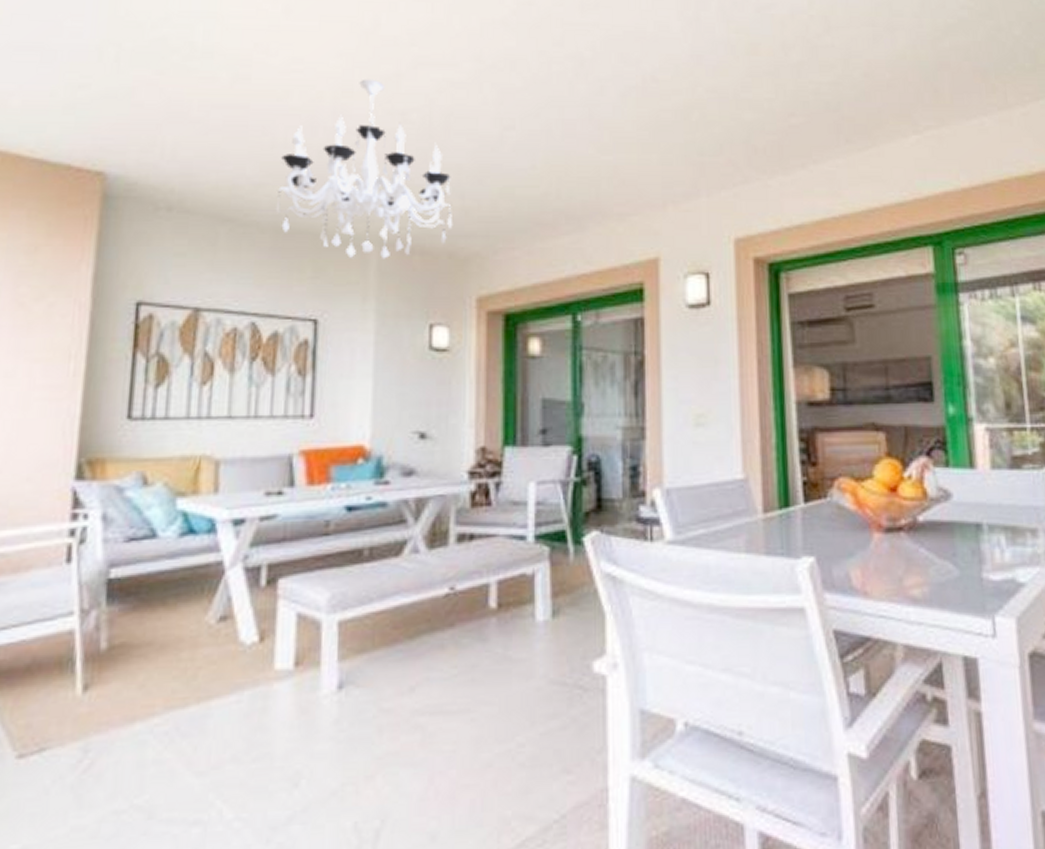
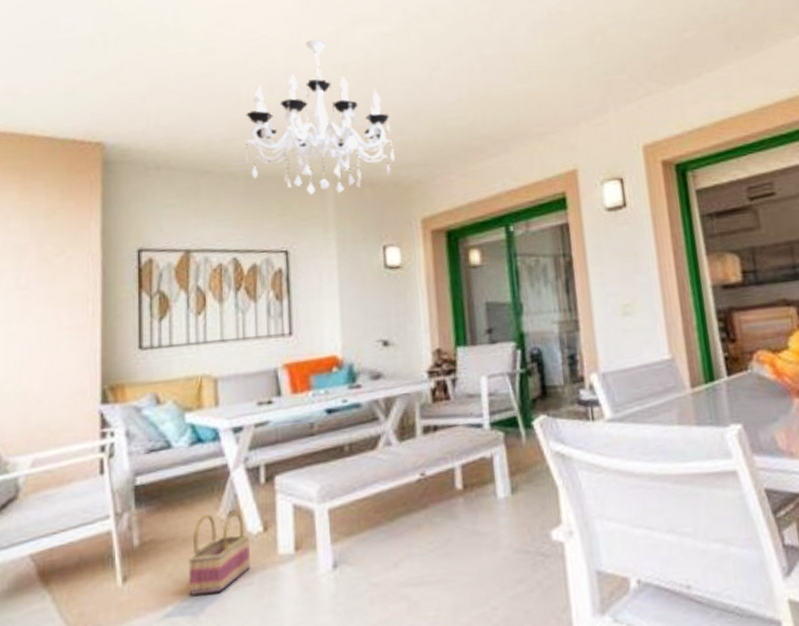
basket: none [163,617,243,711] -> present [188,511,251,595]

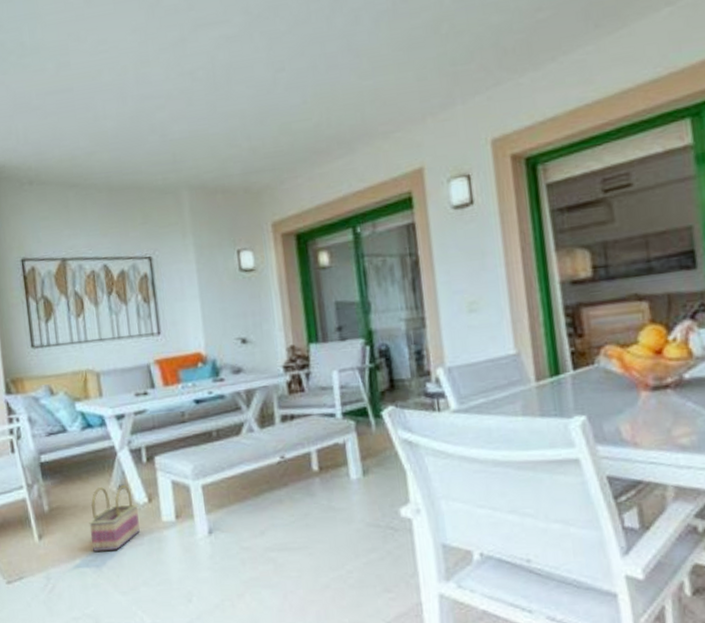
chandelier: present [245,39,396,195] -> none [103,47,245,203]

